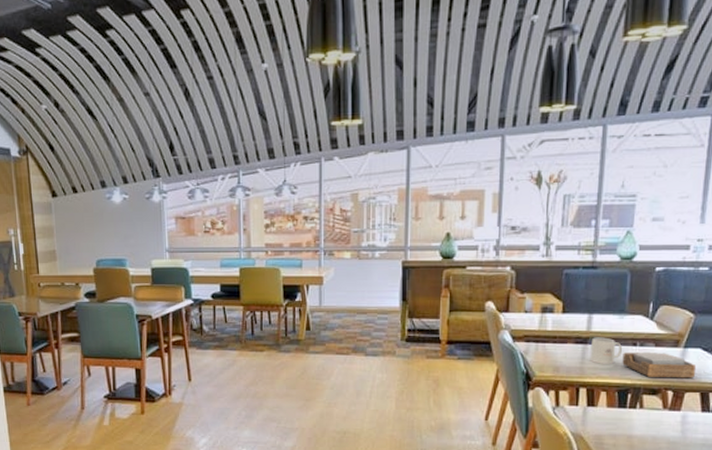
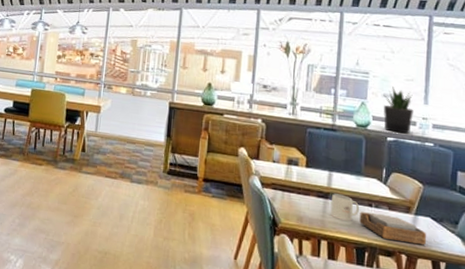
planter: none [652,208,687,261] -> present [383,87,414,134]

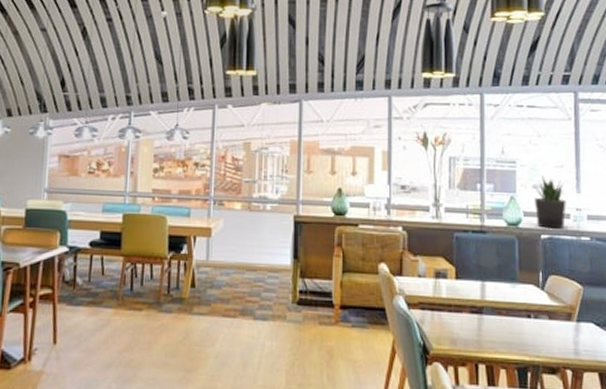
mug: present [330,193,360,221] -> none [486,307,518,338]
napkin holder: present [359,212,427,246] -> none [518,325,592,356]

